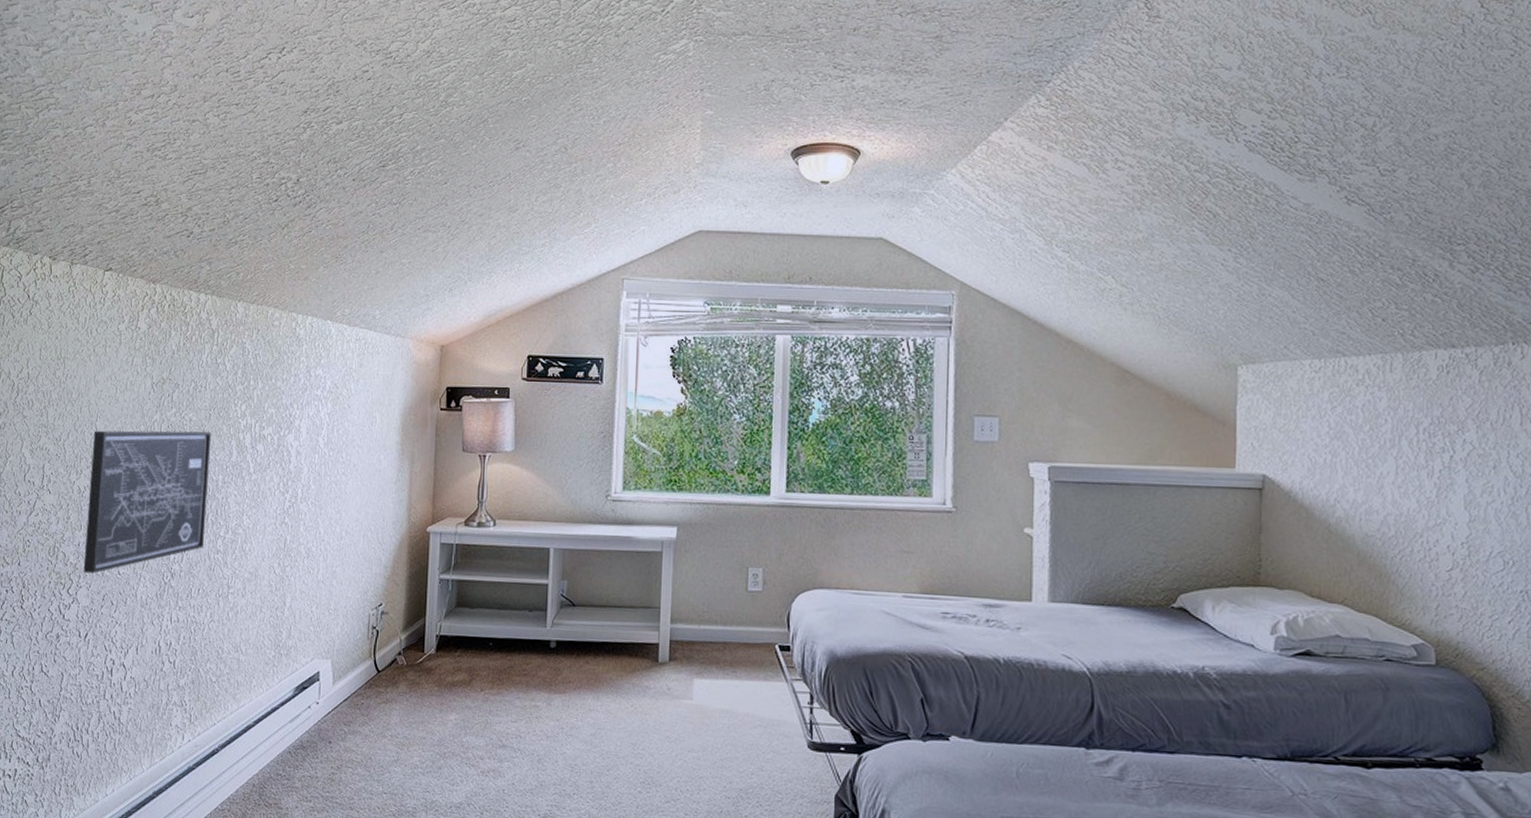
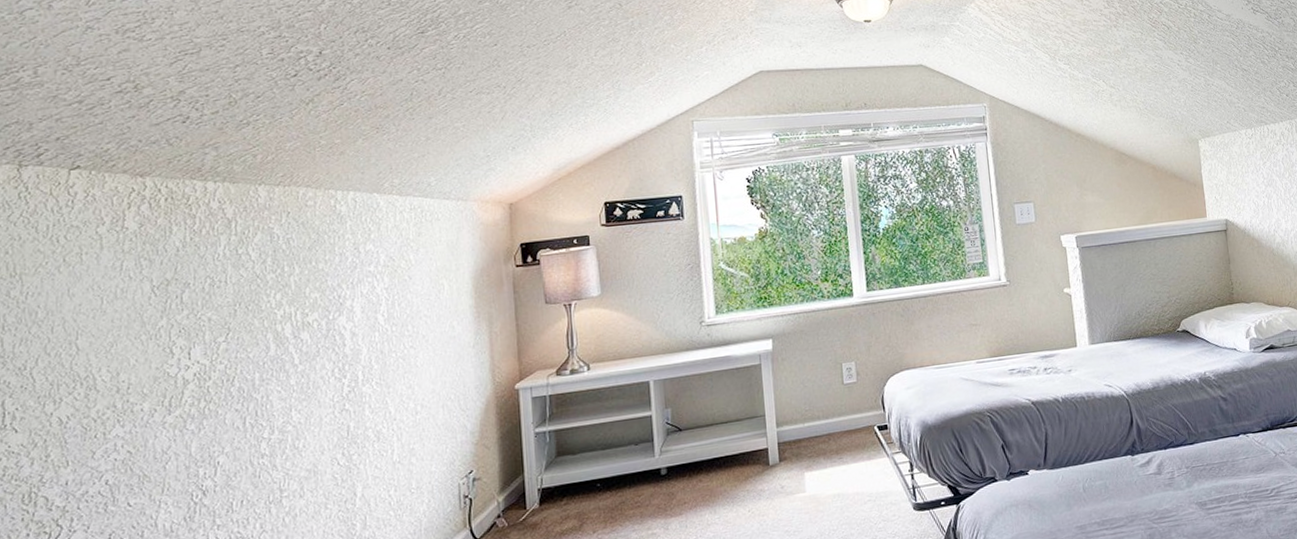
wall art: present [83,430,212,574] -> none [74,328,244,515]

